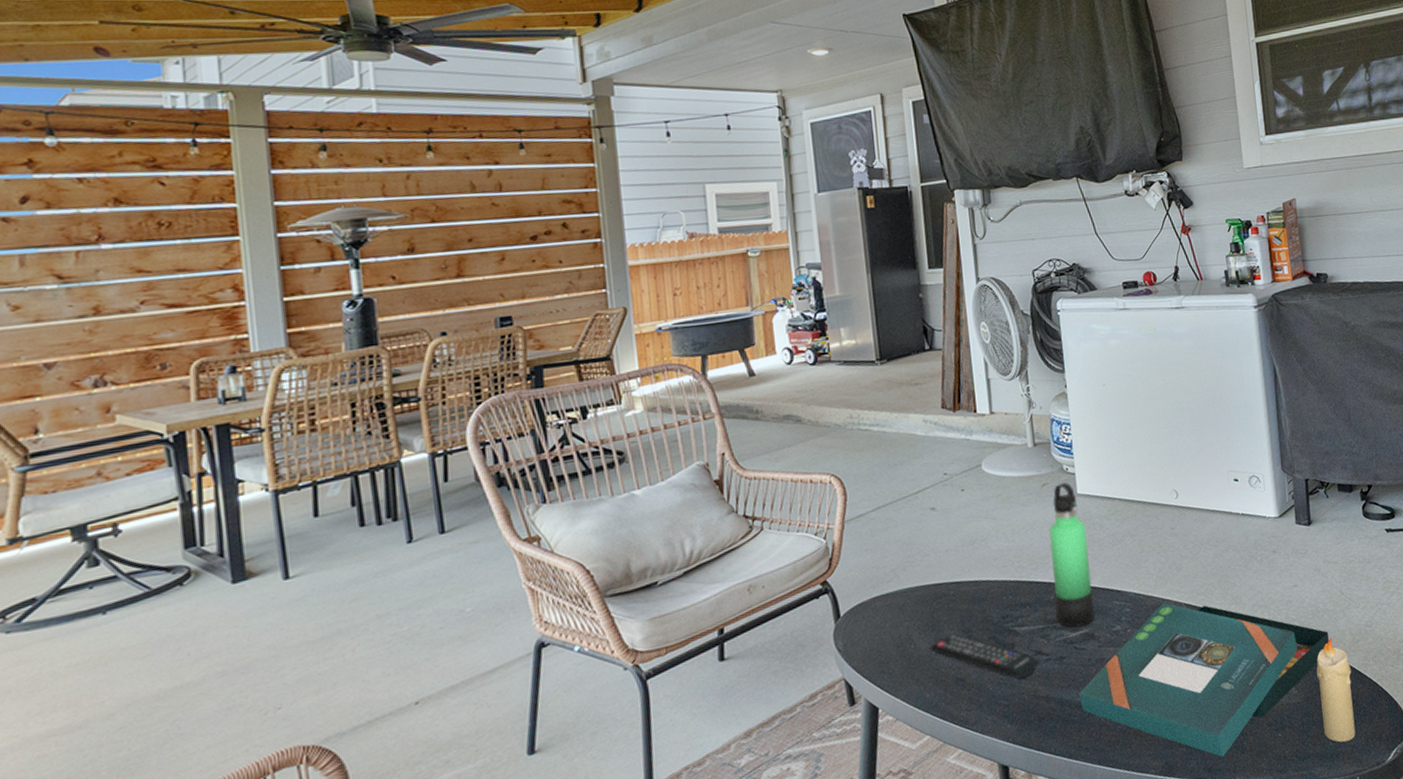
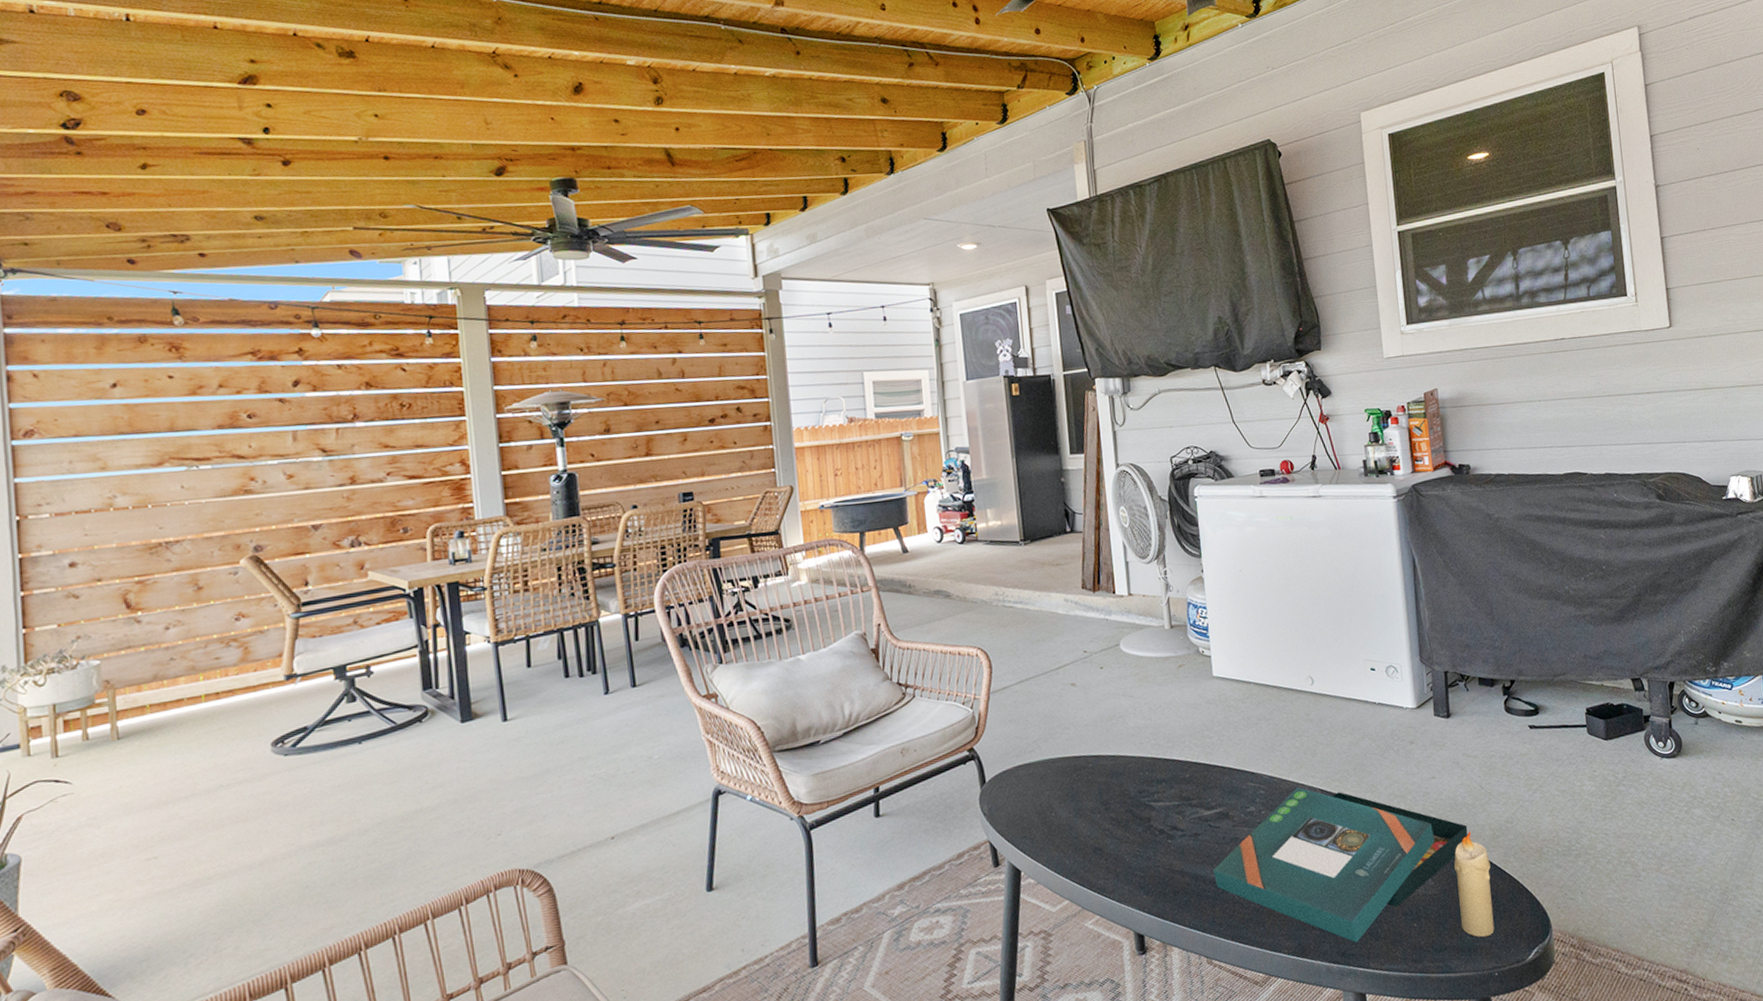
remote control: present [929,634,1038,679] -> none [1069,805,1173,853]
thermos bottle: present [1049,482,1095,628] -> none [1185,664,1229,806]

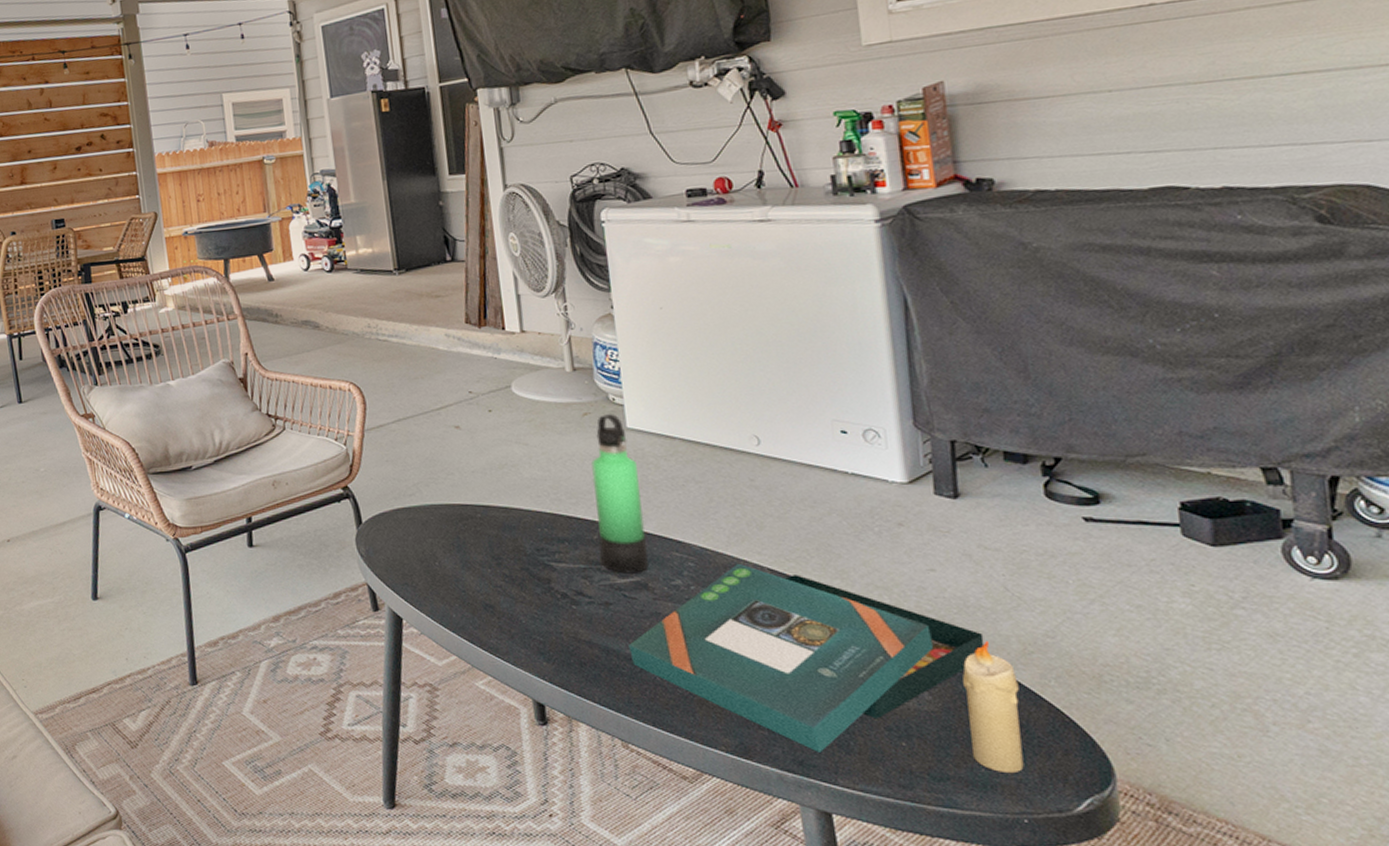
thermos bottle: none [1185,664,1229,806] -> present [591,414,649,574]

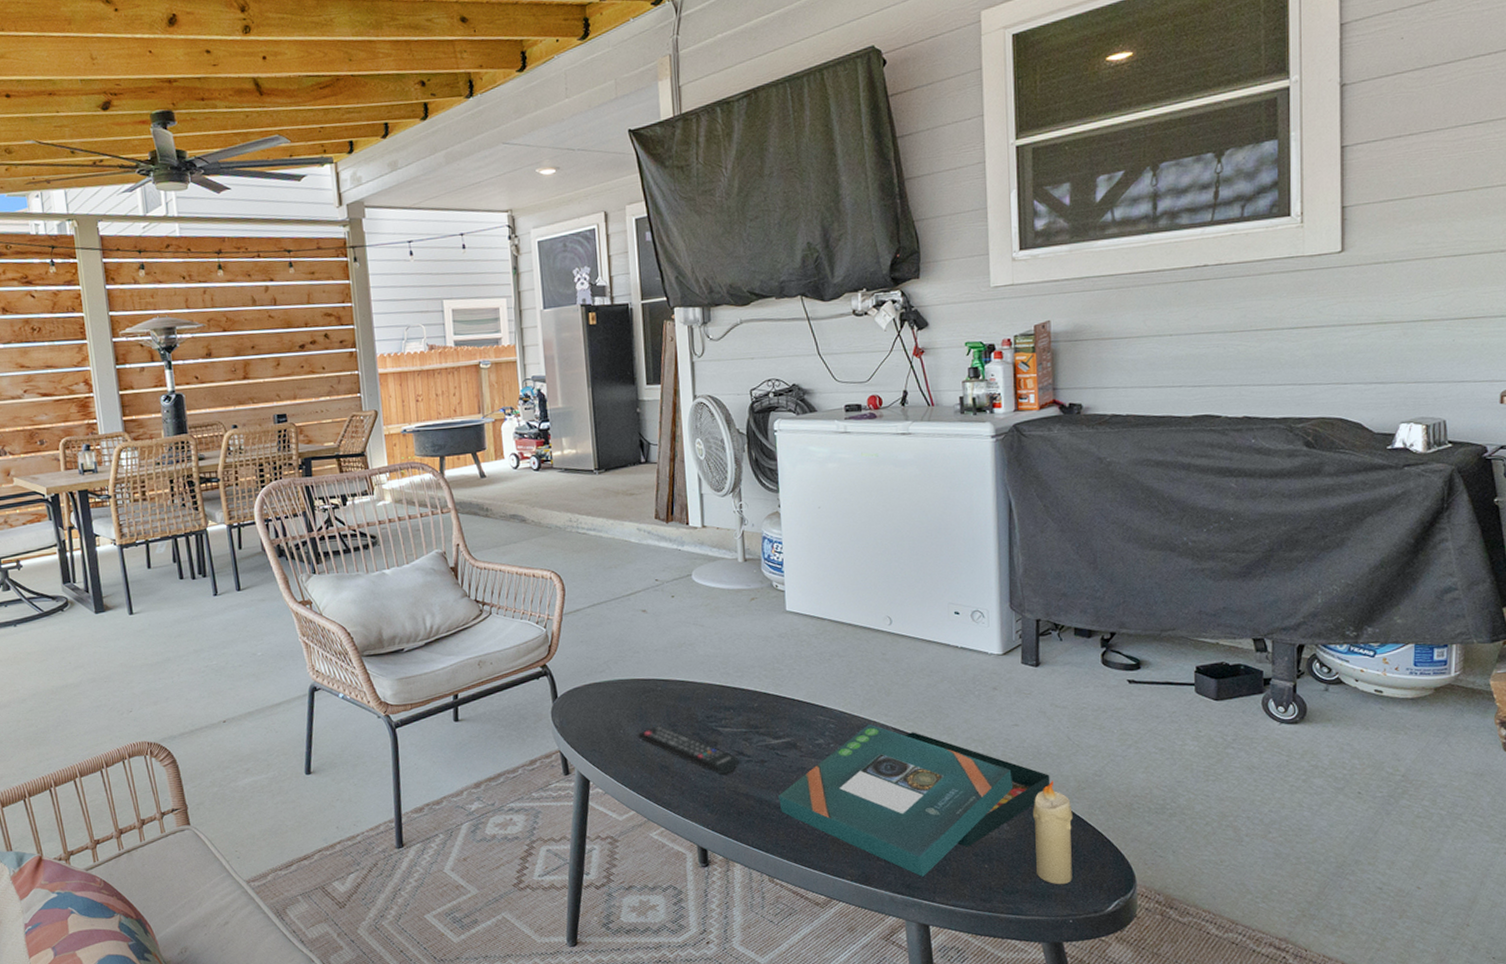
remote control: none [455,558,578,618] -> present [637,726,739,775]
thermos bottle: present [591,414,649,574] -> none [755,599,798,736]

